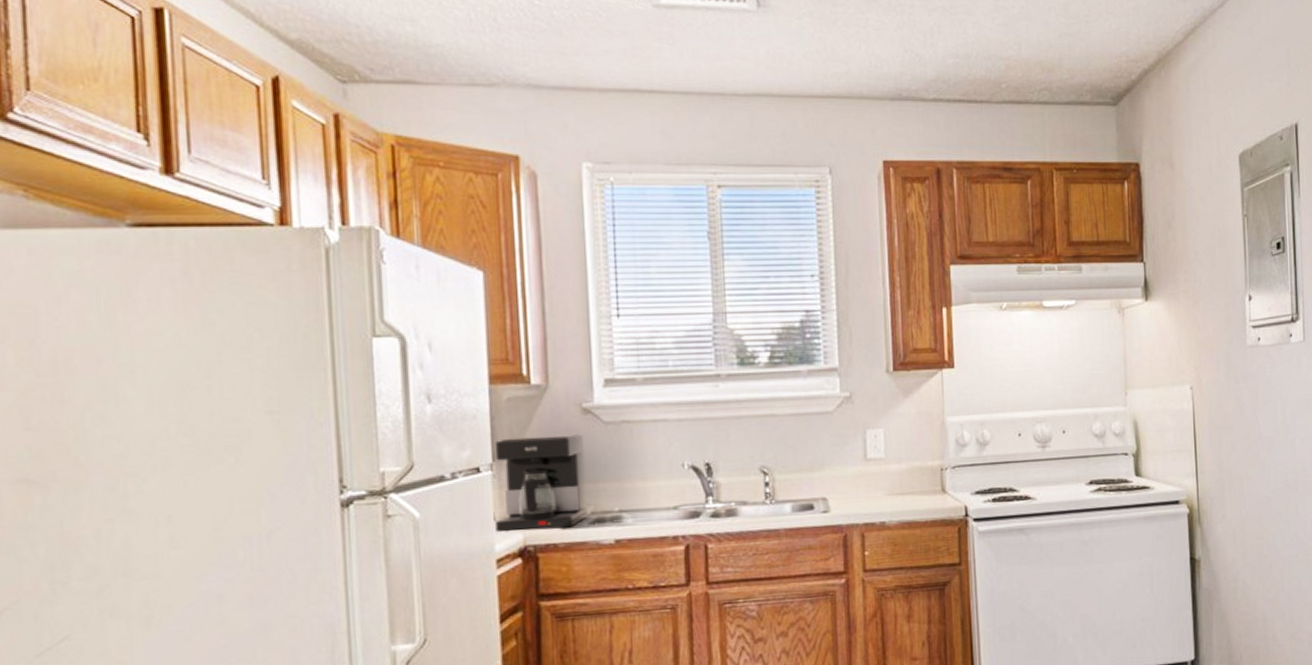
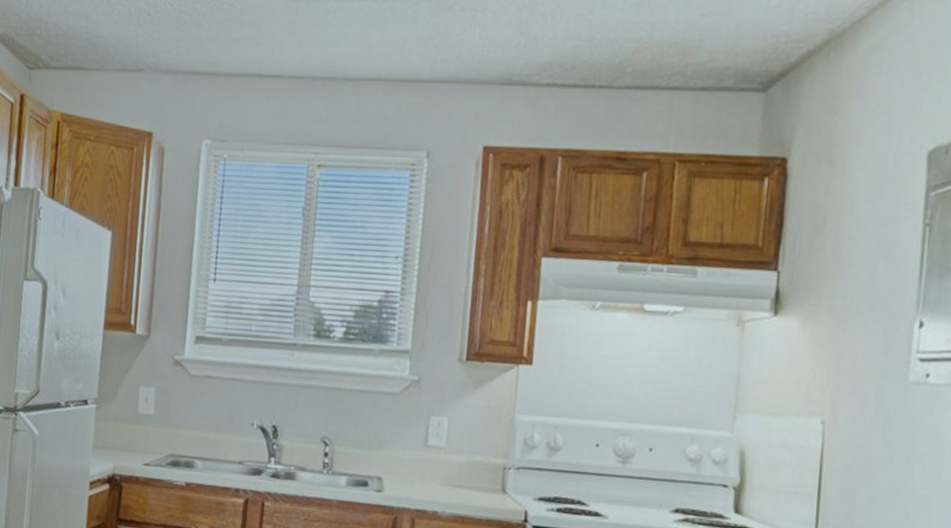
coffee maker: present [494,433,588,532] -> none [93,377,172,464]

